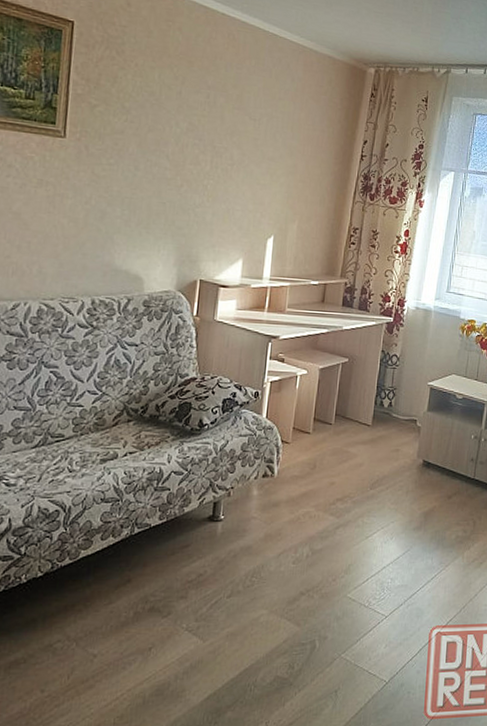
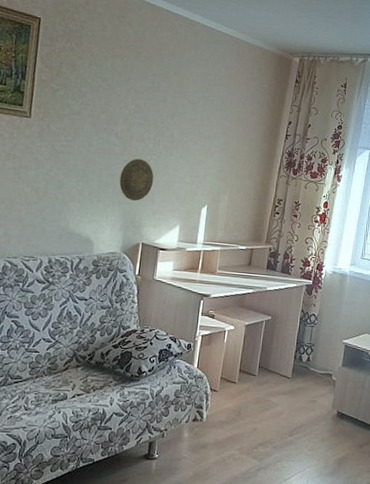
decorative plate: none [172,183,212,232] -> present [119,158,154,201]

